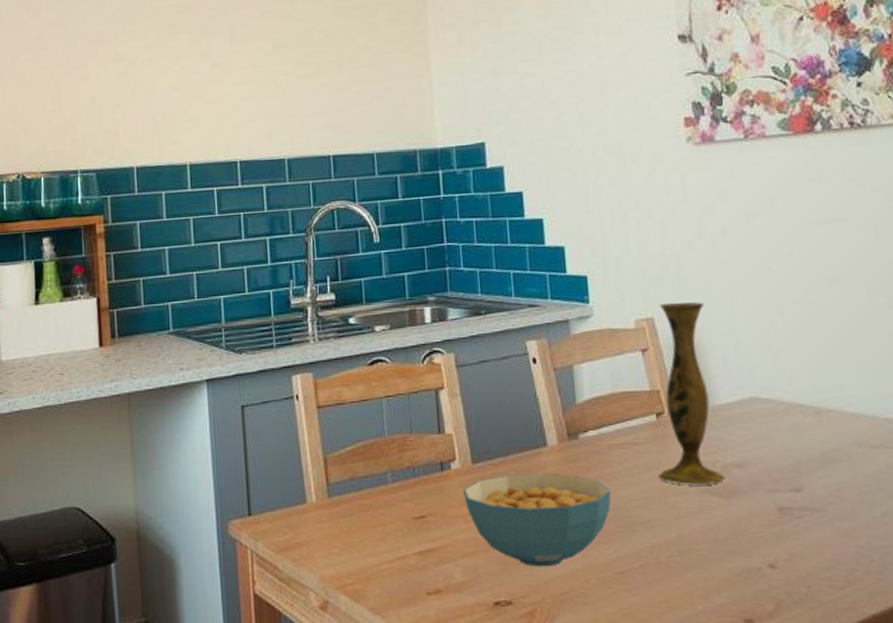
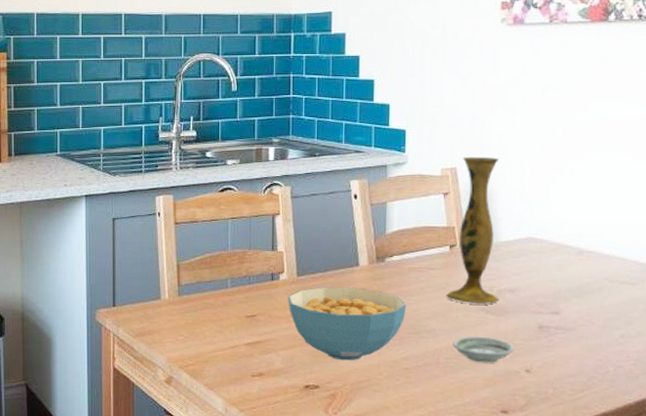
saucer: none [673,525,752,559] -> present [452,336,514,363]

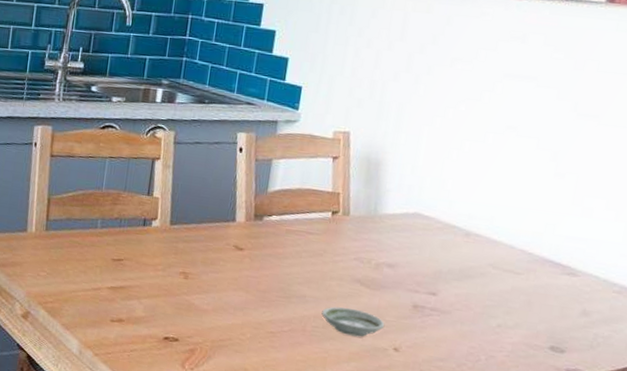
cereal bowl: present [288,287,407,361] -> none [157,239,280,318]
vase: present [446,157,500,304] -> none [322,122,396,276]

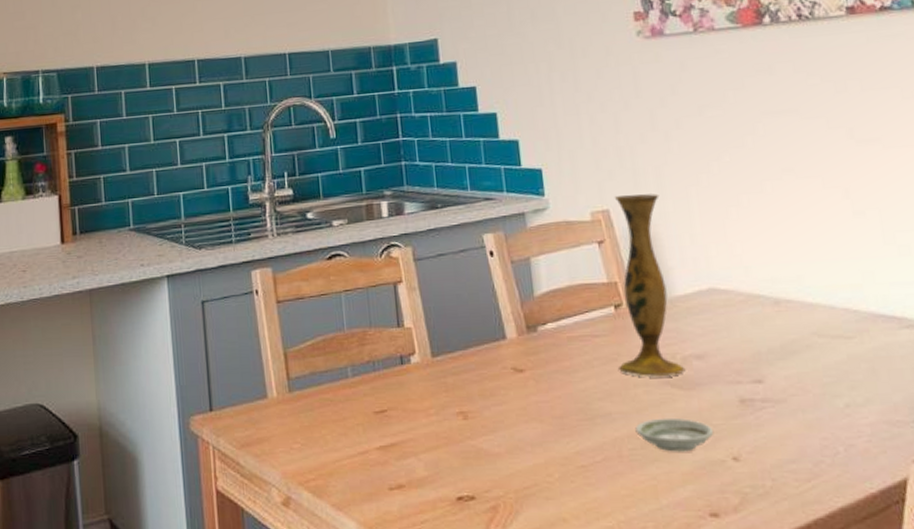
vase: none [322,122,396,276] -> present [615,193,686,376]

